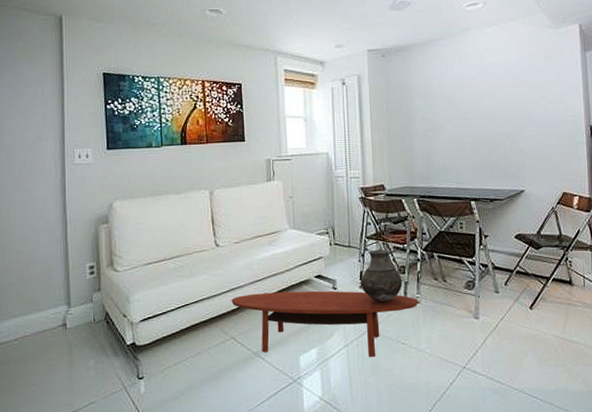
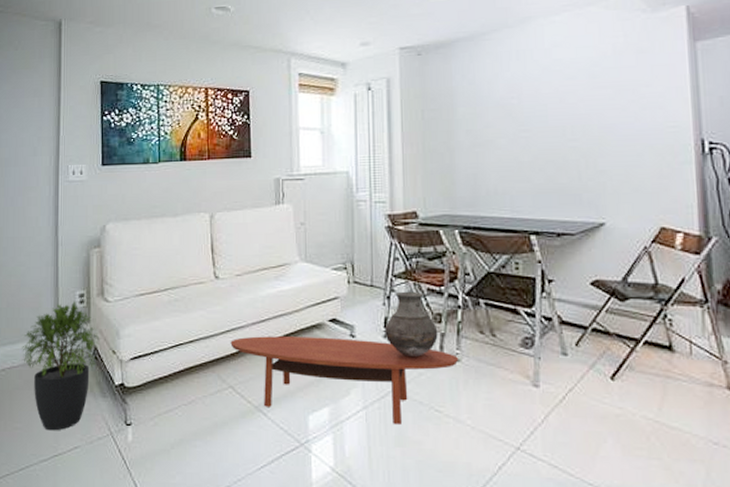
potted plant: none [34,273,111,391] -> present [22,301,100,431]

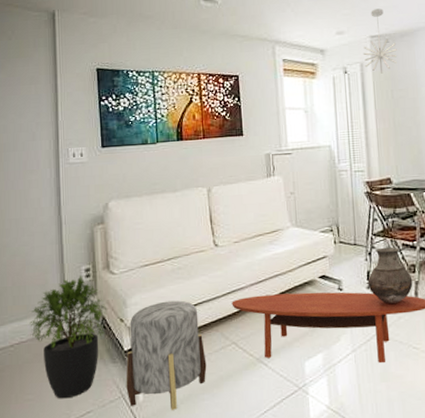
stool: none [115,335,201,455] -> present [126,300,207,410]
pendant light: none [390,16,431,91] -> present [363,8,397,74]

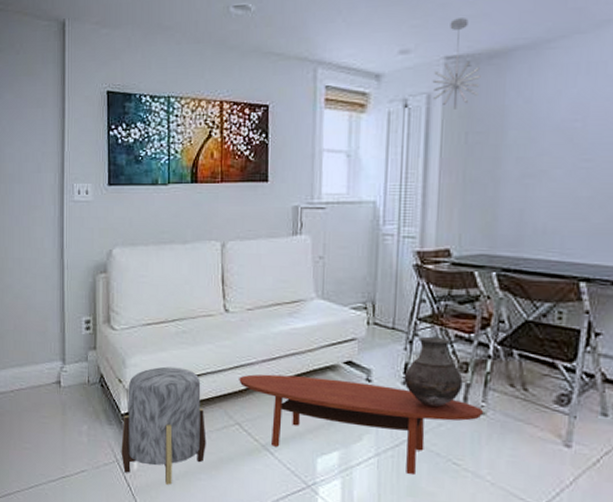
potted plant: present [30,276,107,399] -> none [29,327,106,454]

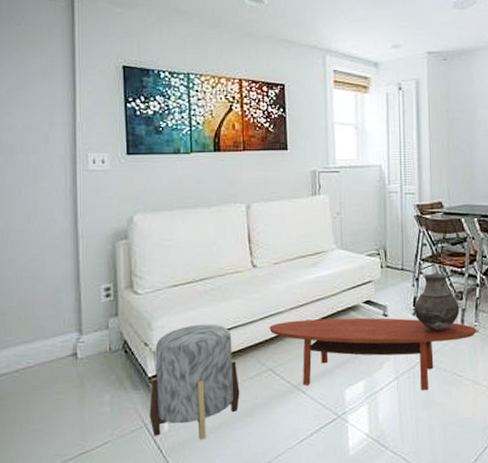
pendant light: present [432,18,481,109] -> none [419,23,455,93]

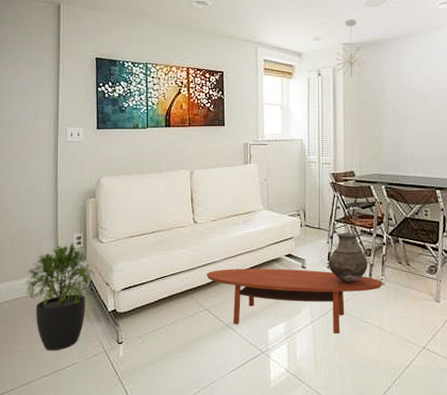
potted plant: none [38,295,130,429] -> present [24,243,95,351]
stool: present [149,324,240,440] -> none [108,269,181,366]
pendant light: none [419,23,455,93] -> present [336,19,366,78]

